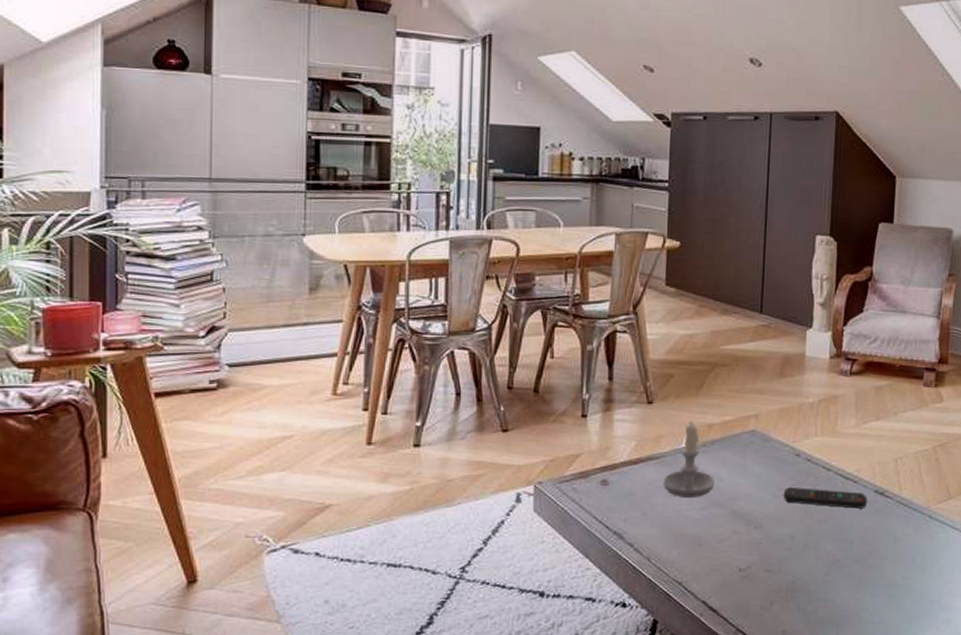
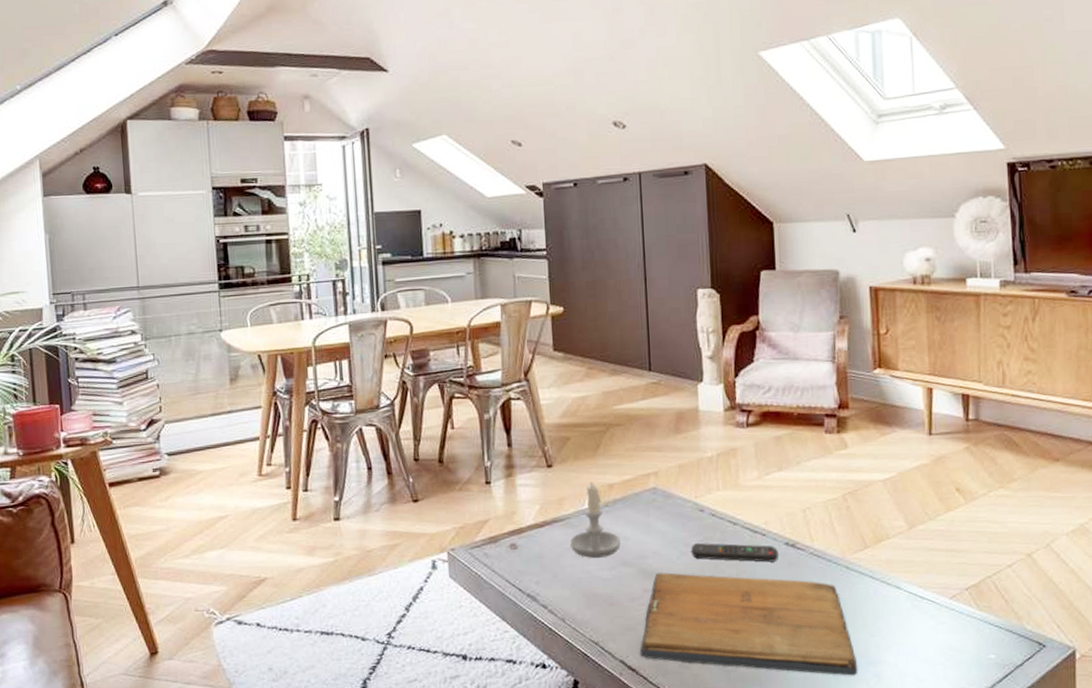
religious icon: none [722,515,931,621] -> present [639,572,858,676]

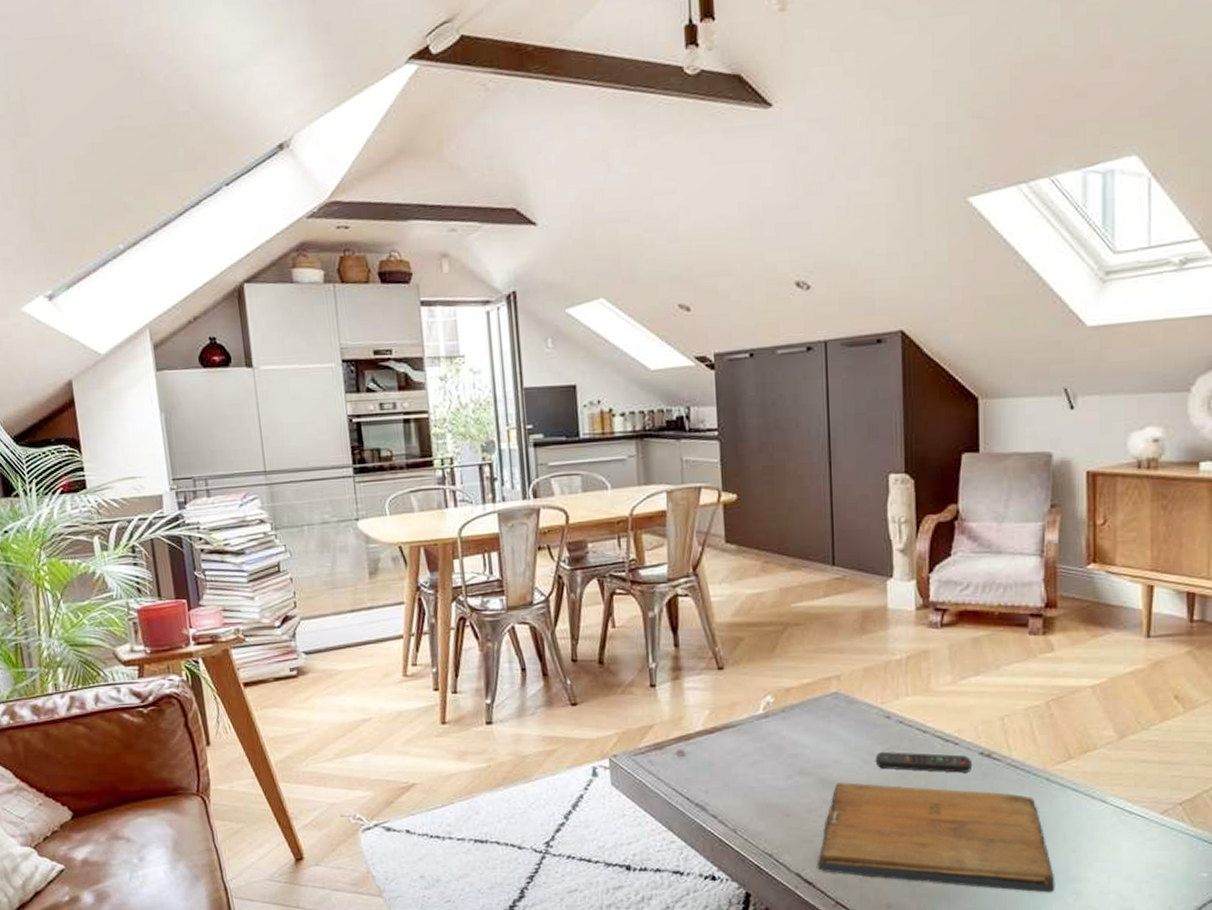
candle: present [570,482,621,559] -> none [743,685,798,767]

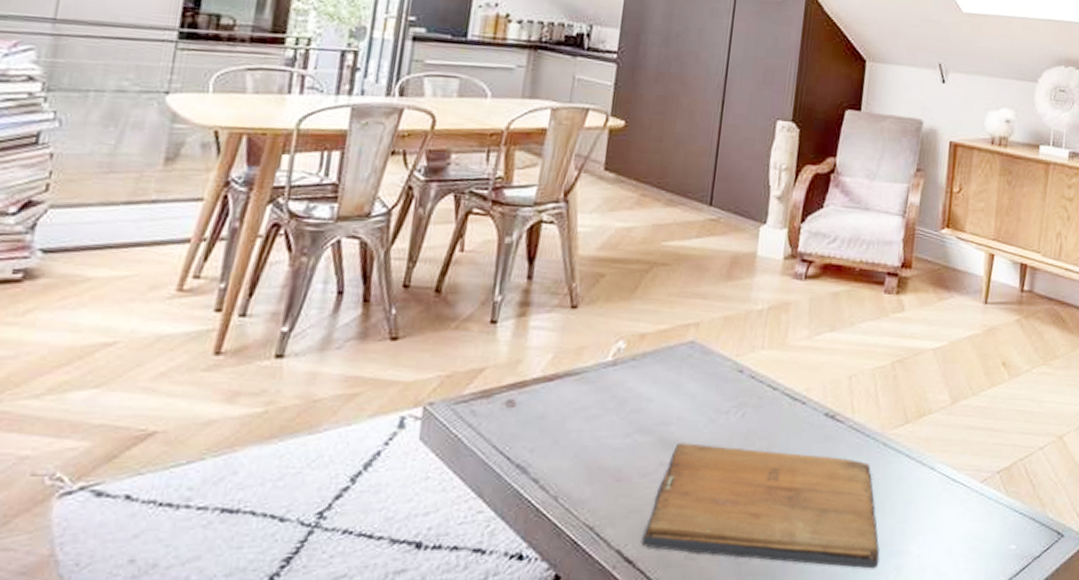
remote control: present [875,752,972,773] -> none [721,410,816,435]

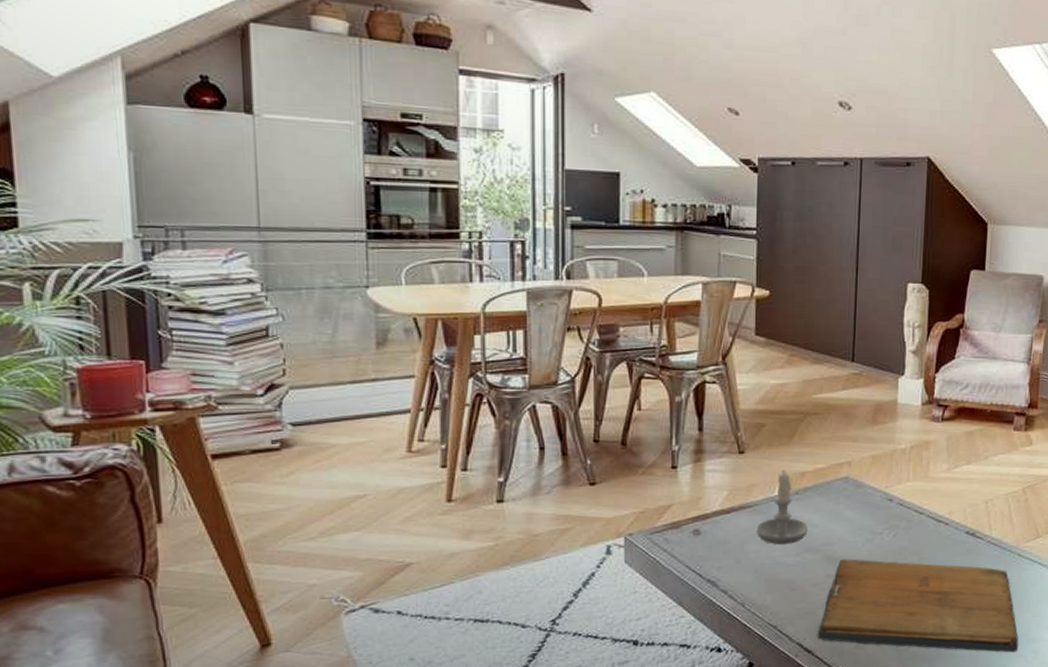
candle: none [581,329,643,423] -> present [757,469,808,545]

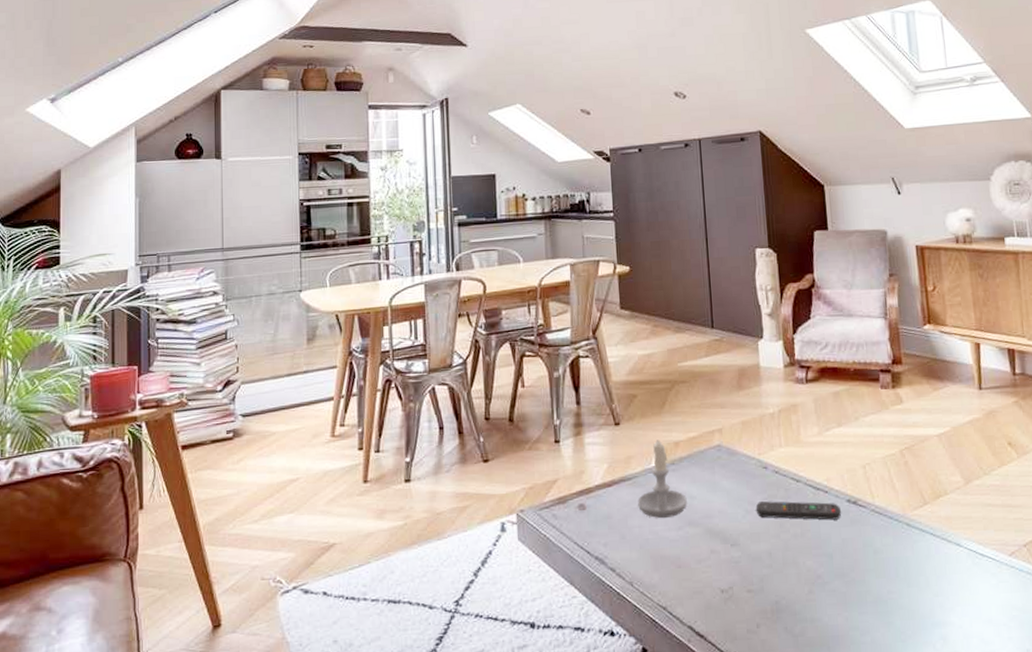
religious icon: present [817,559,1019,653] -> none [707,532,924,639]
remote control: none [876,531,959,550] -> present [755,501,841,520]

